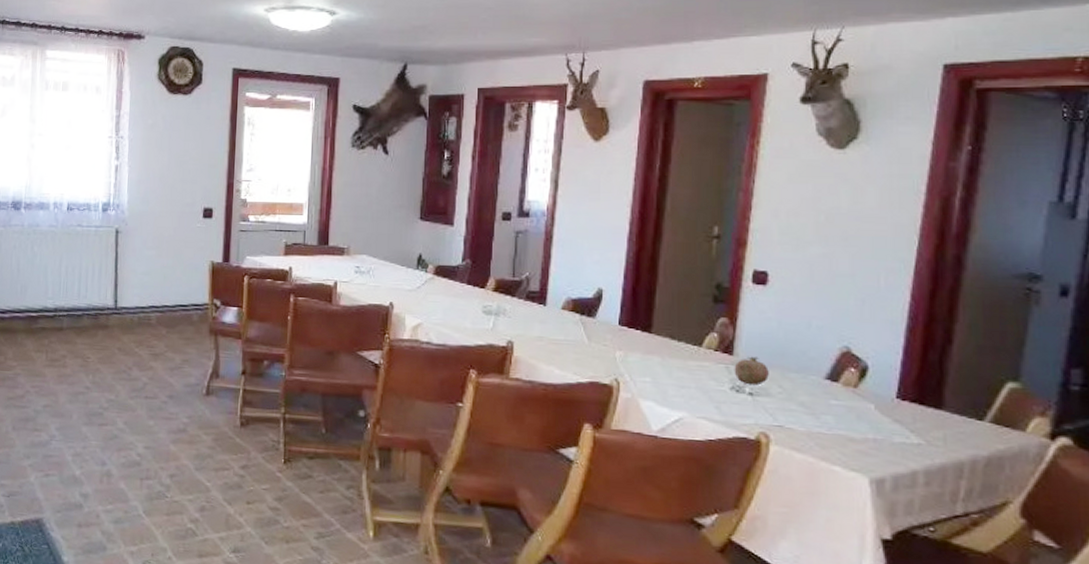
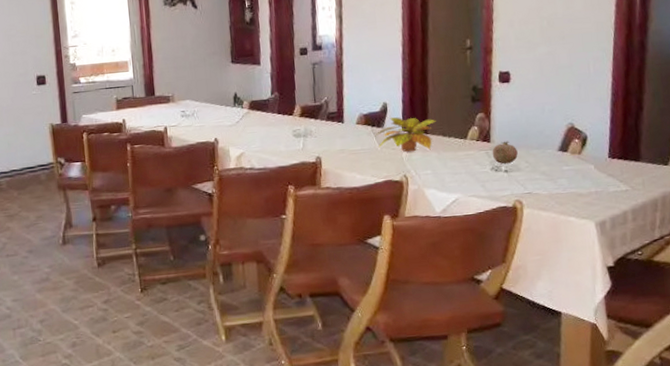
plant: none [582,306,664,354] -> present [374,116,436,152]

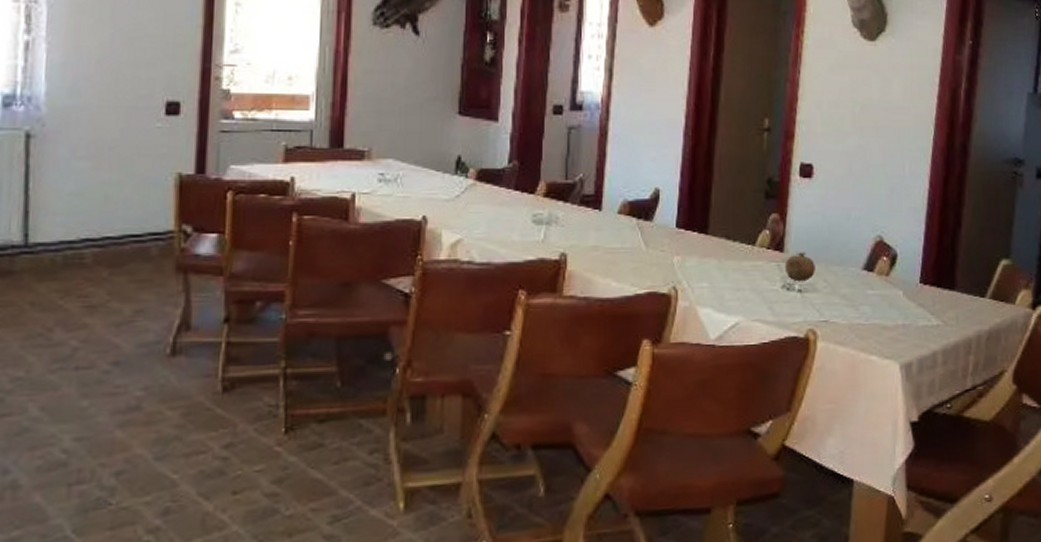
plant: present [374,116,436,152] -> none [639,208,720,257]

